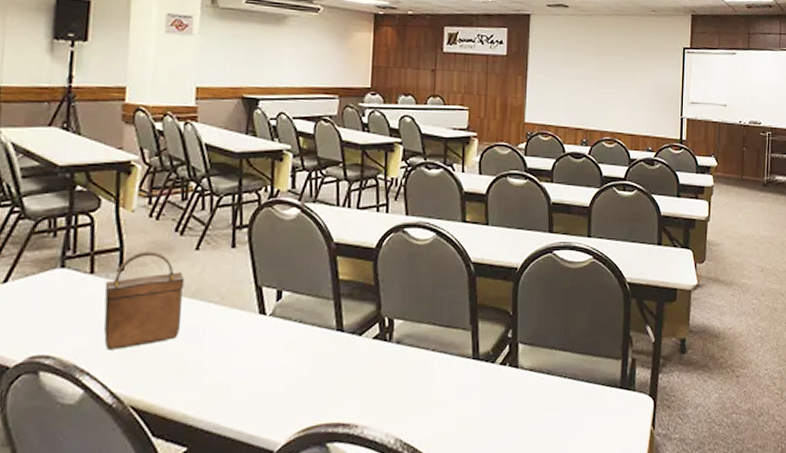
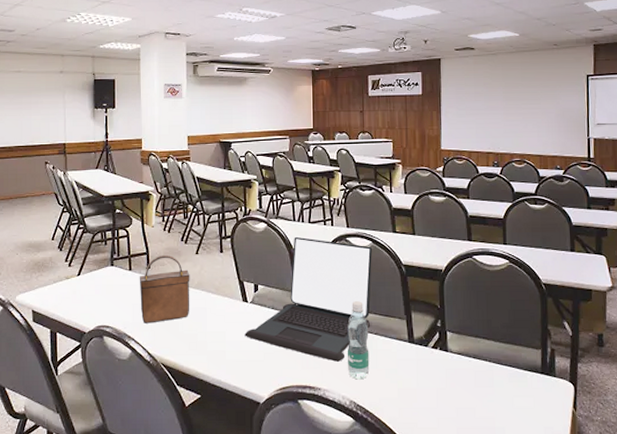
laptop: none [258,226,435,389] -> present [244,236,372,362]
bottle: none [394,309,425,411] -> present [347,301,370,380]

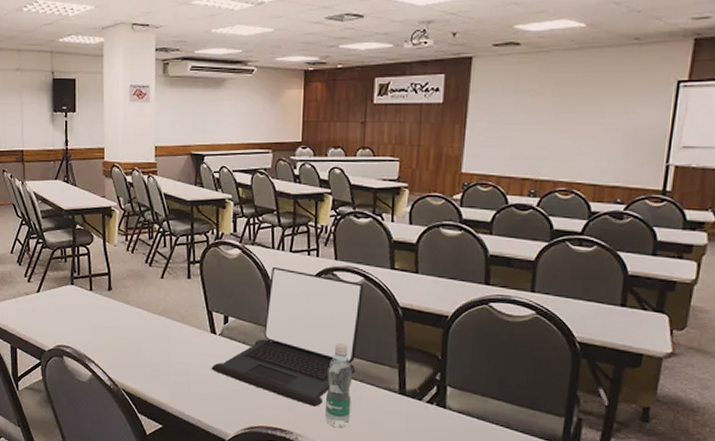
handbag: present [139,254,190,323] -> none [100,276,154,348]

